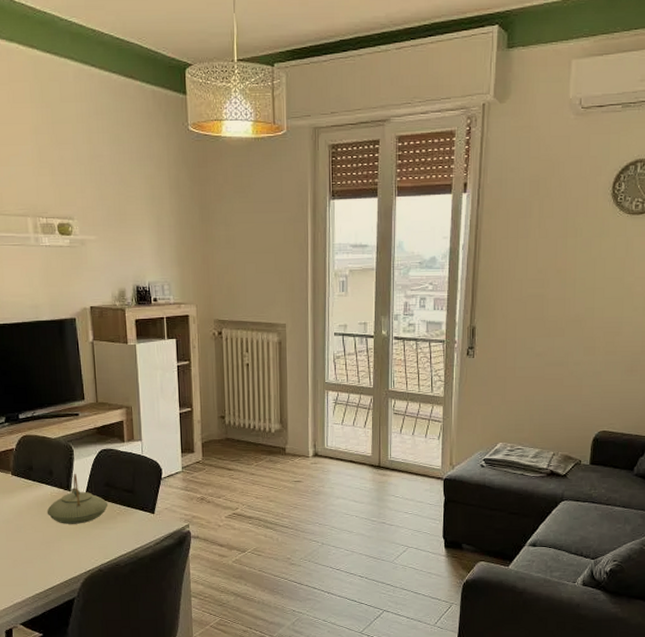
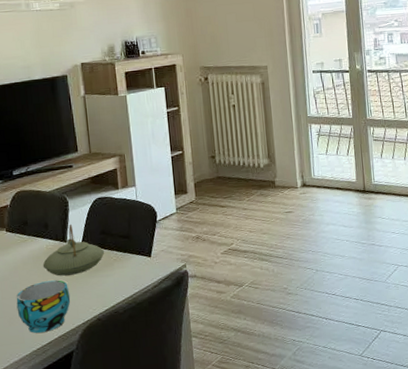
cup: none [20,528,73,577] -> present [16,280,71,333]

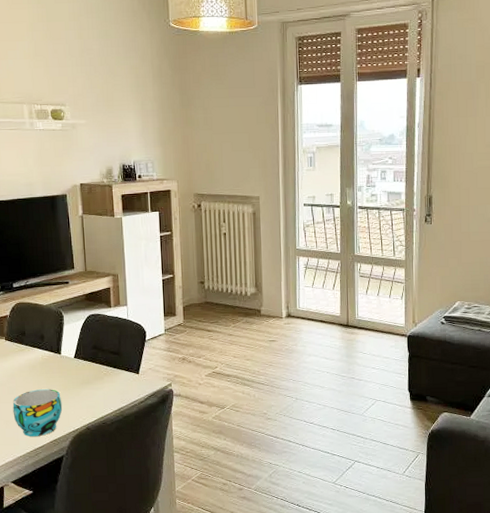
teapot: present [42,225,105,276] -> none [38,338,96,386]

